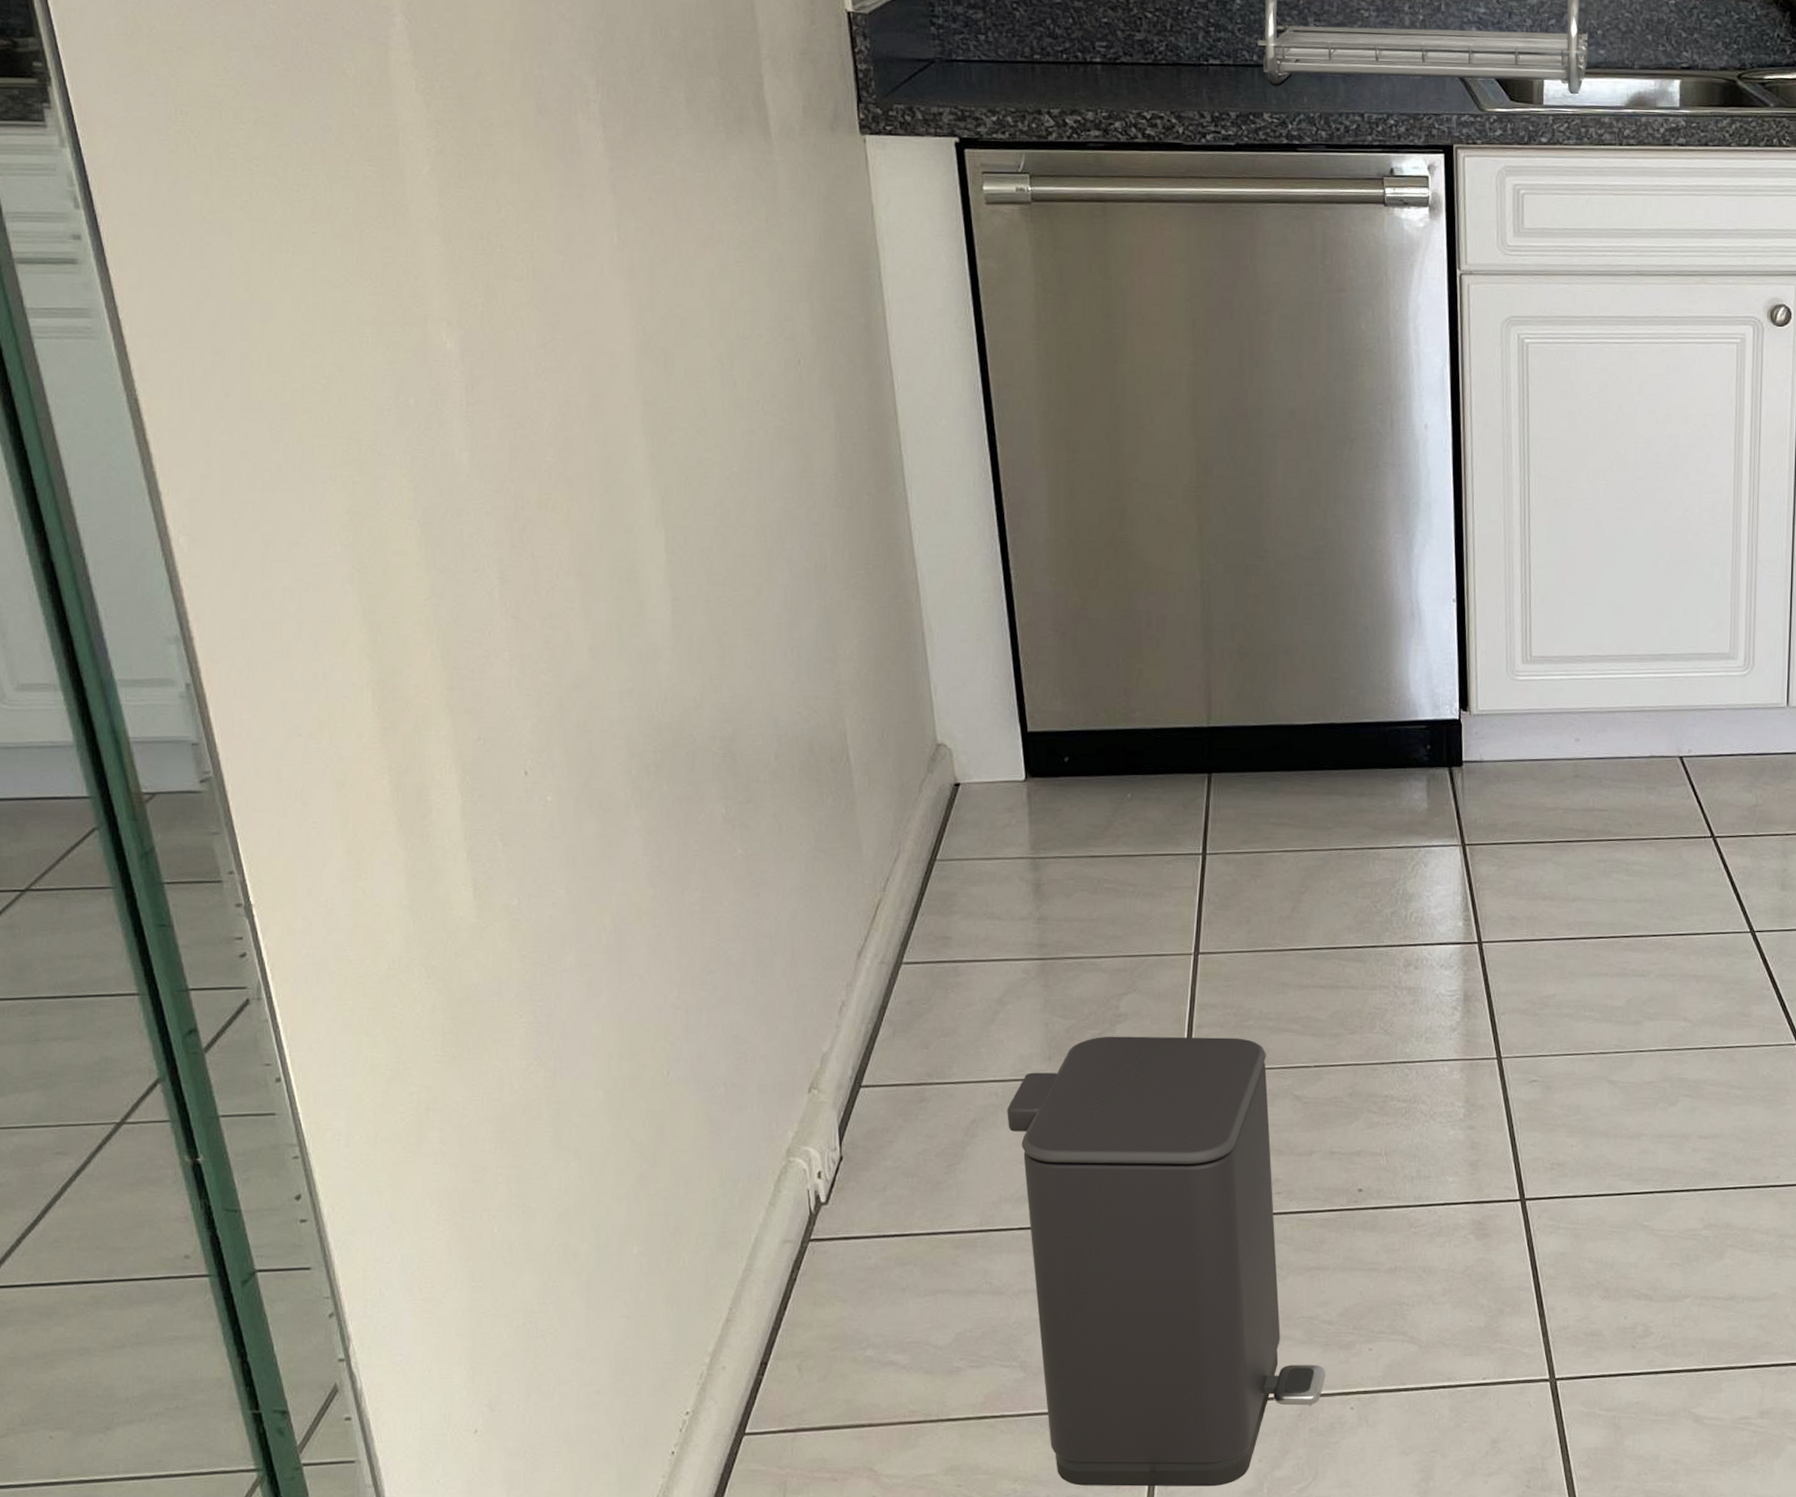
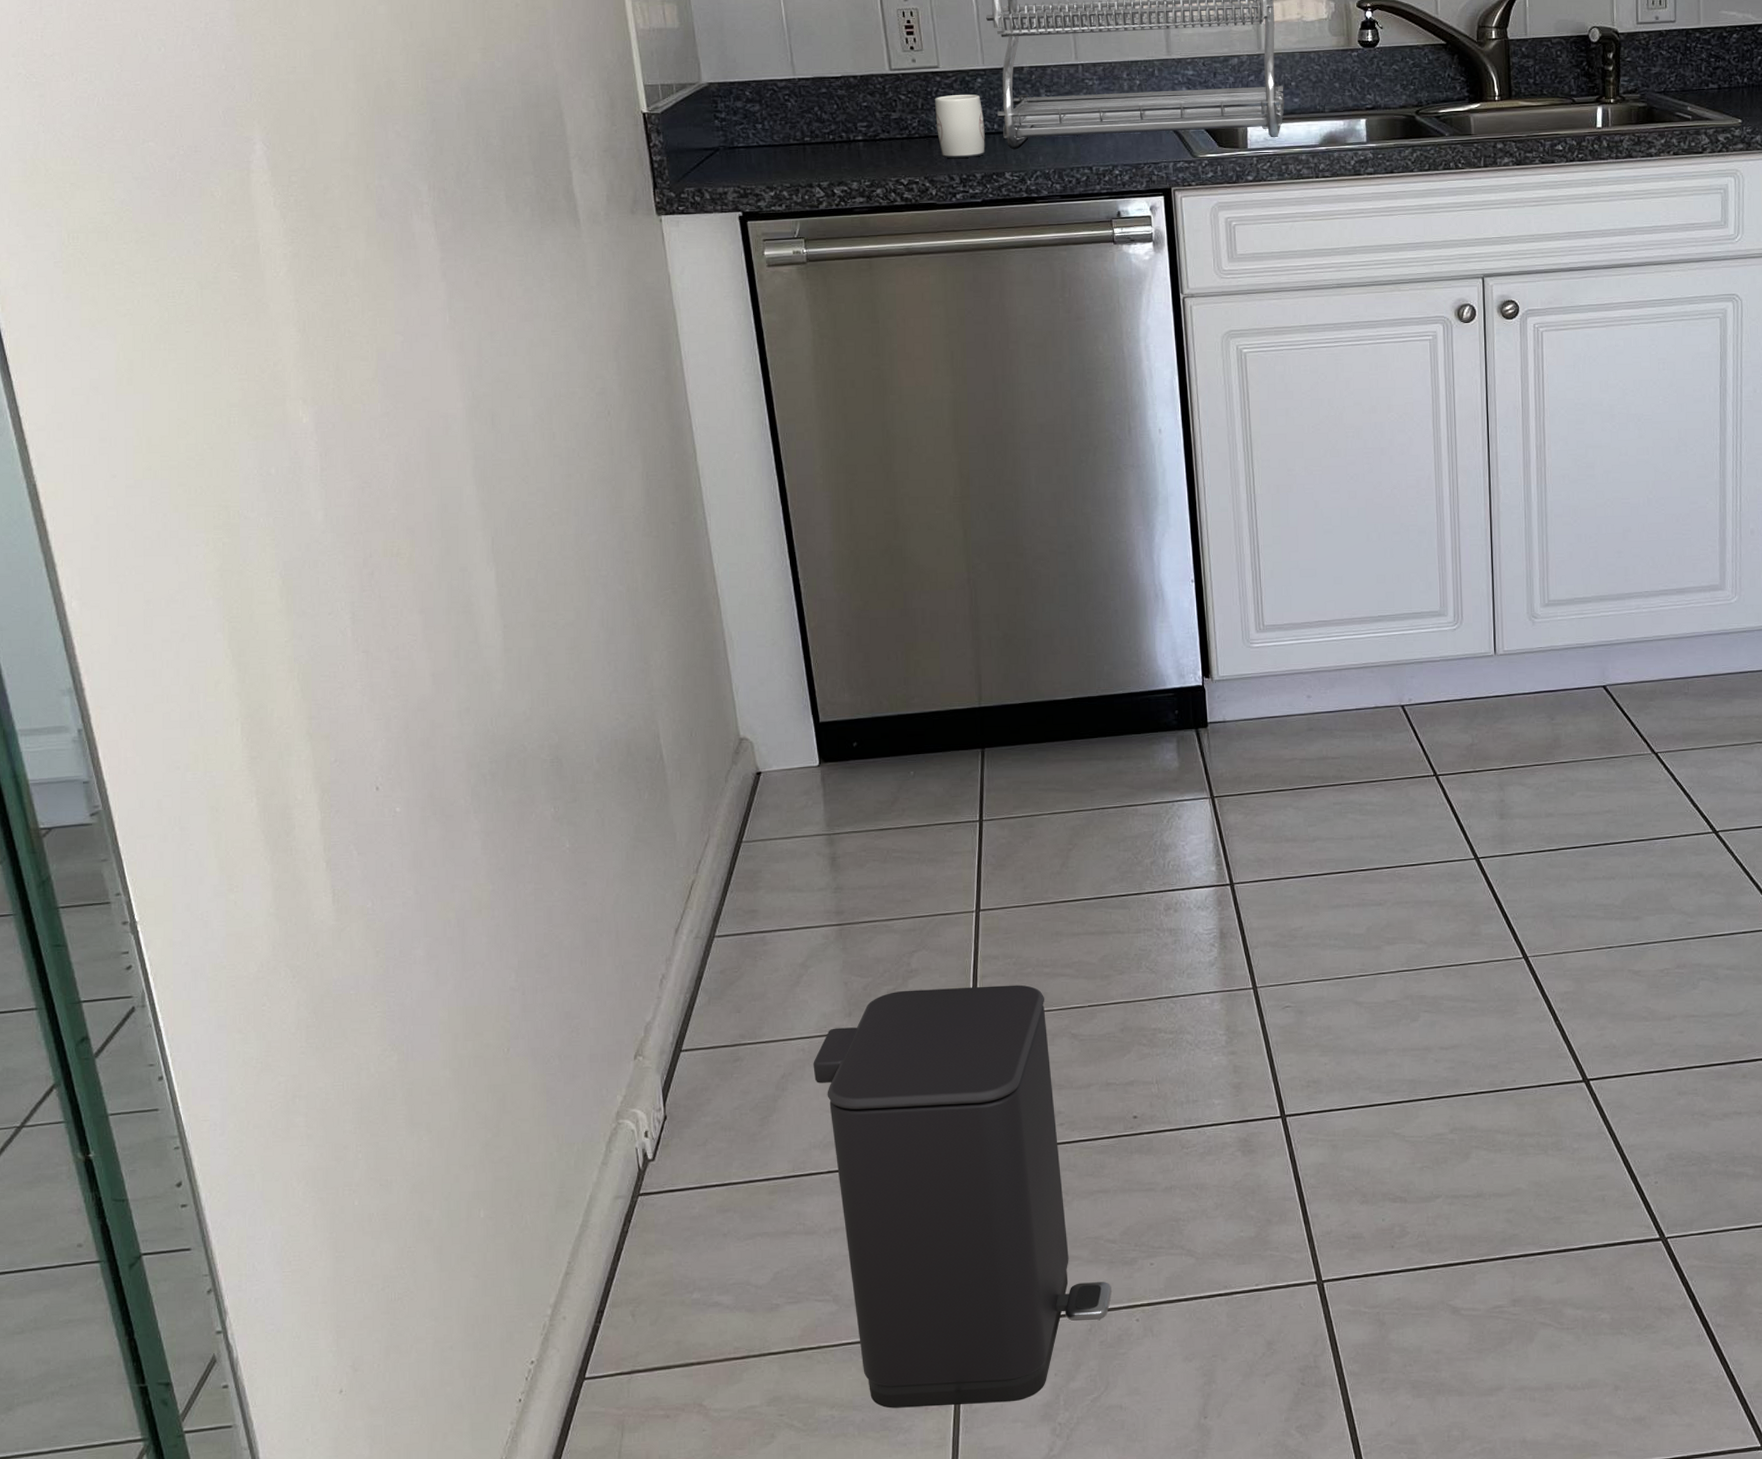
mug: none [1186,16,1243,93] -> present [935,94,985,159]

